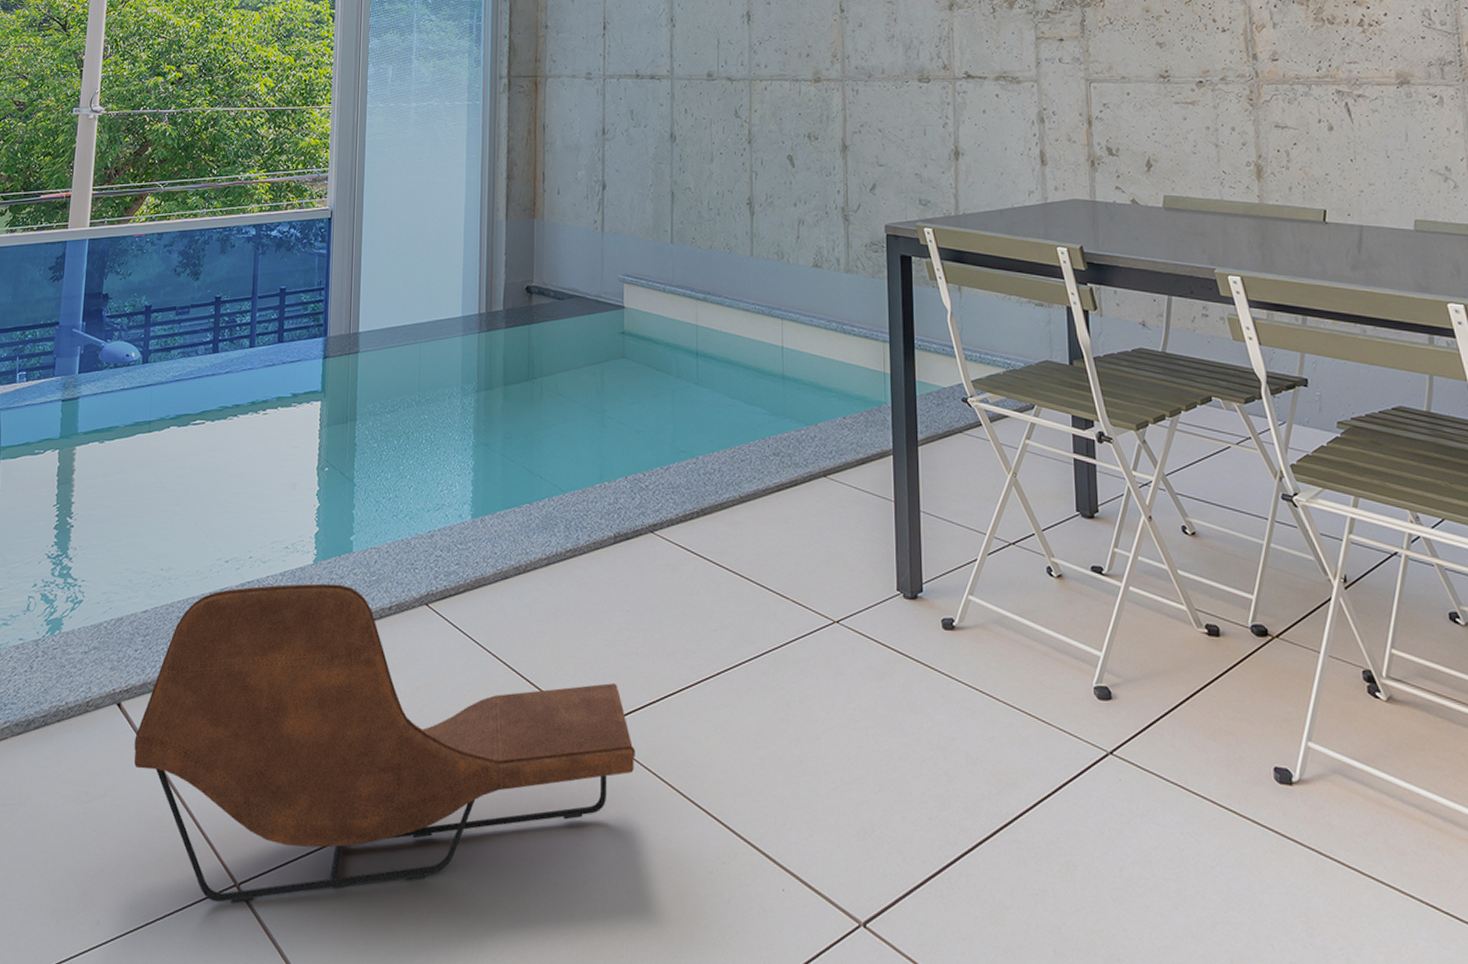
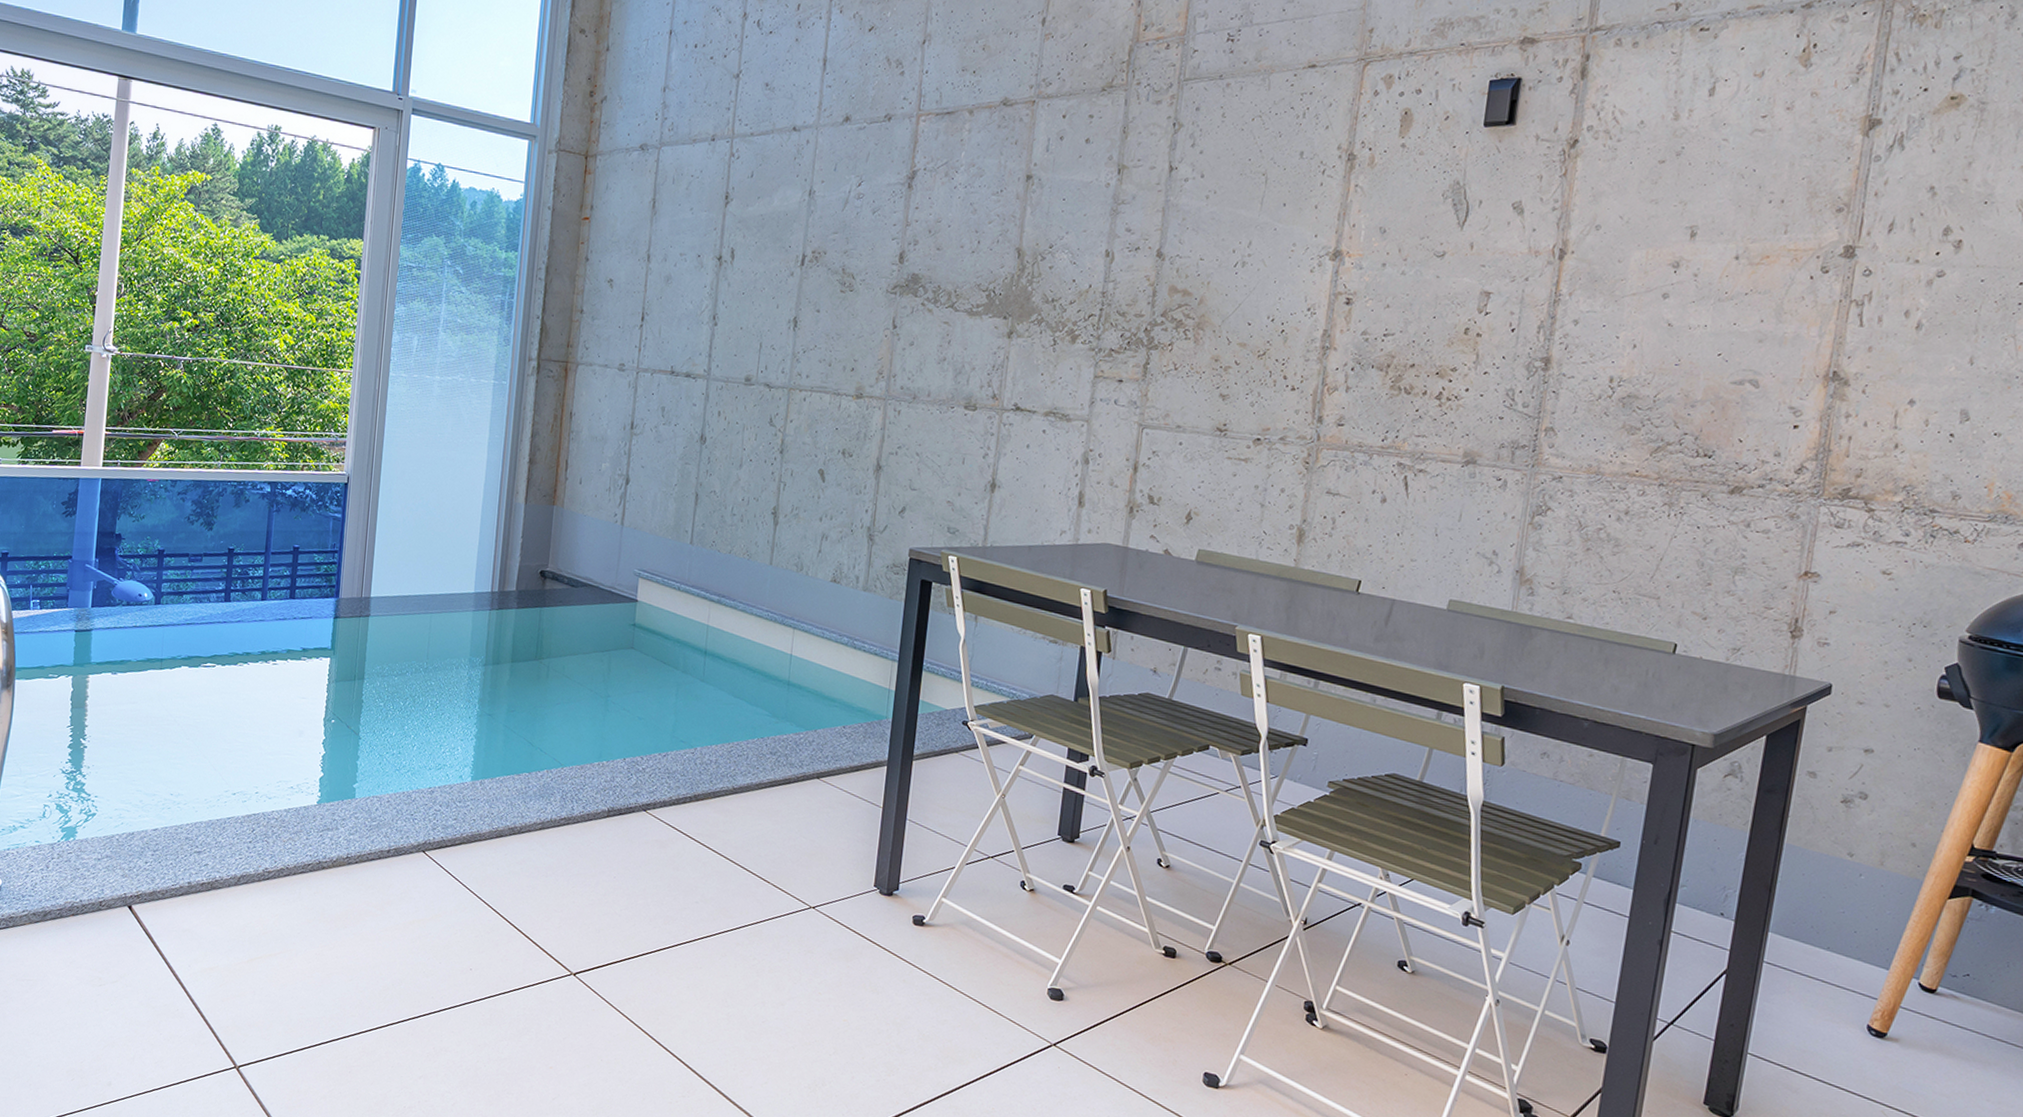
lounge chair: present [134,583,635,904] -> none [144,818,611,1082]

